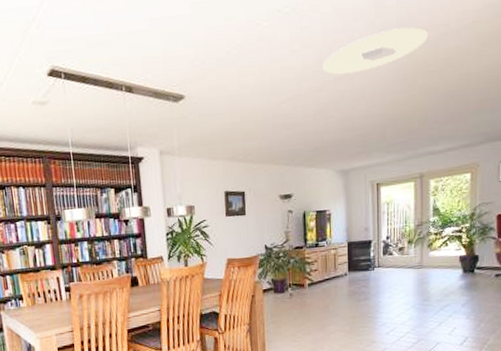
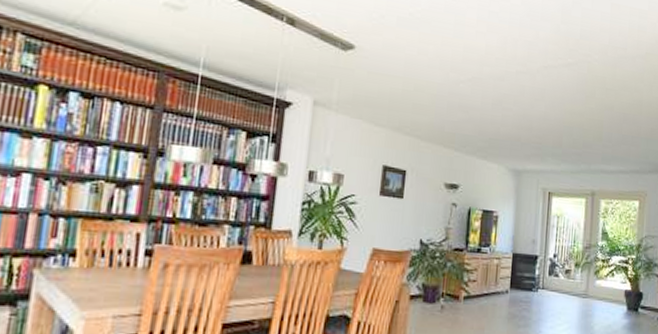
ceiling light: present [322,26,429,75] -> none [506,38,608,73]

